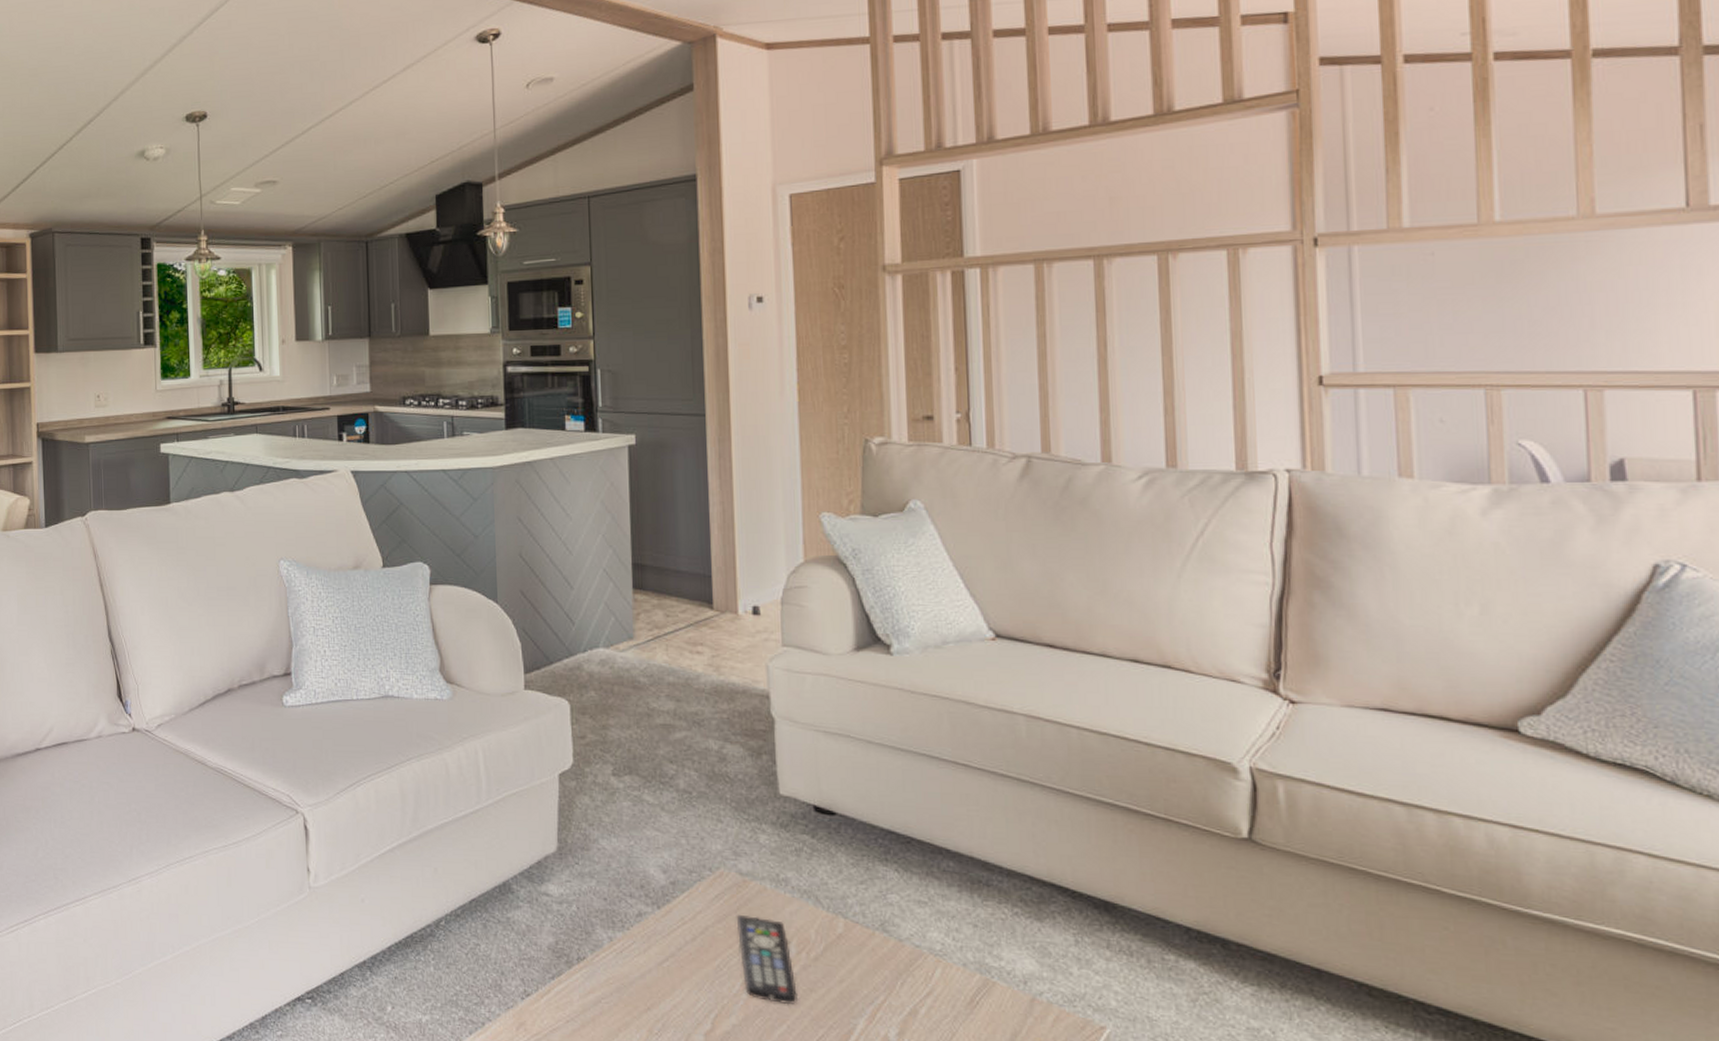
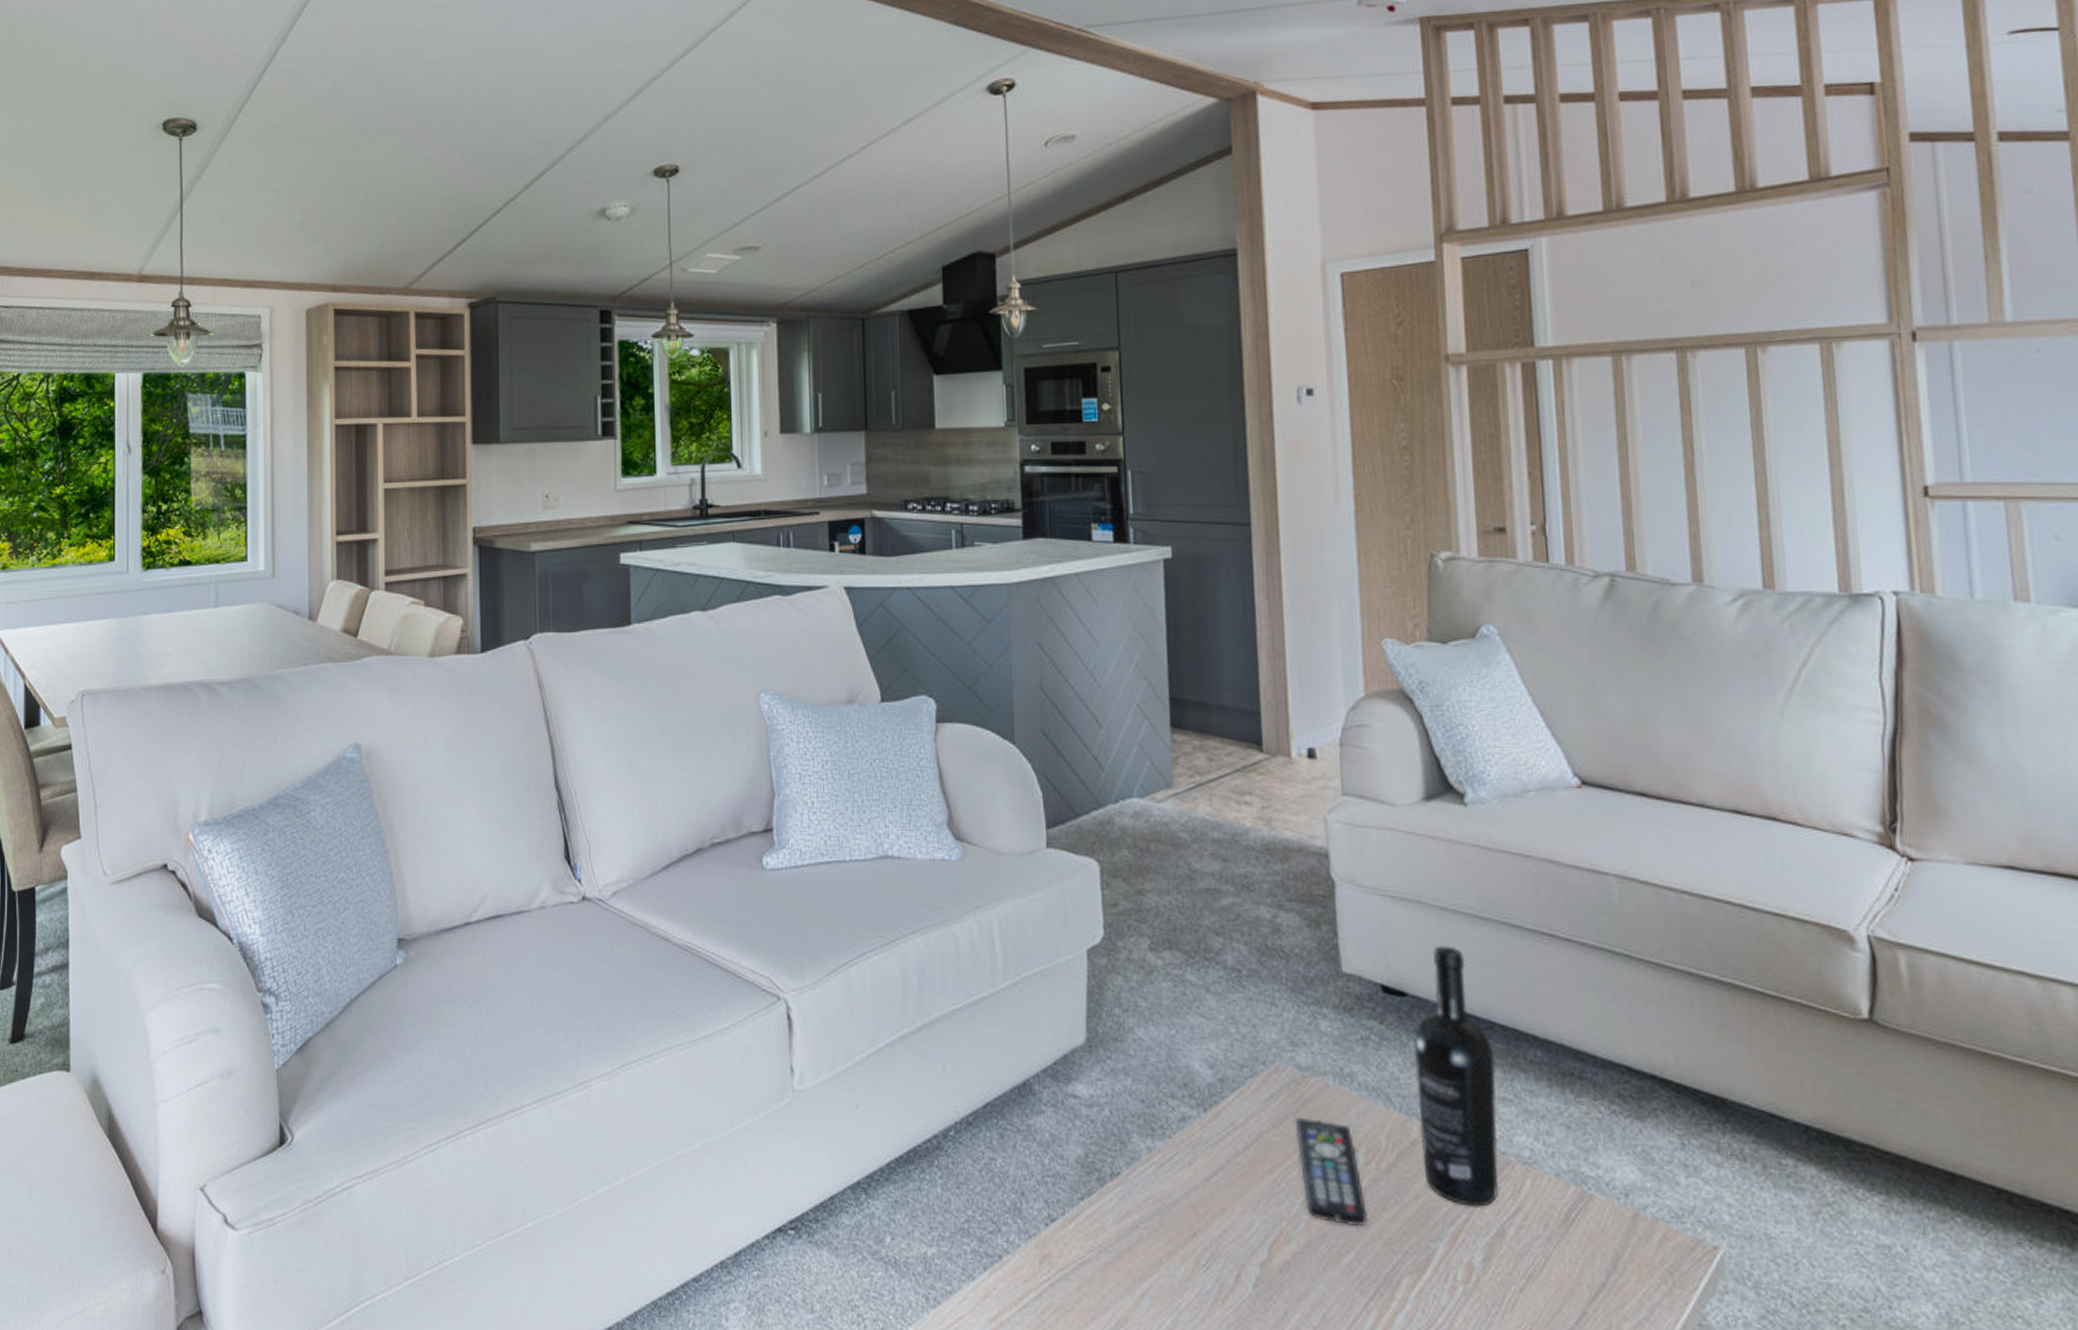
wine bottle: none [840,773,913,991] -> present [1413,945,1500,1207]

